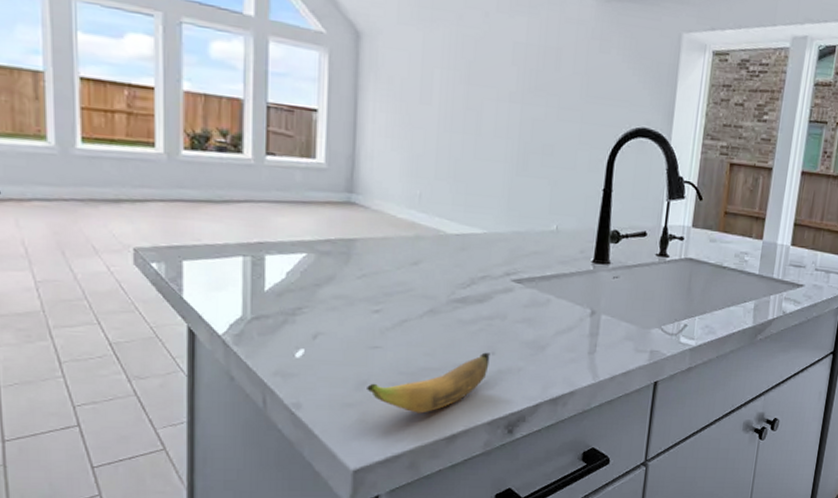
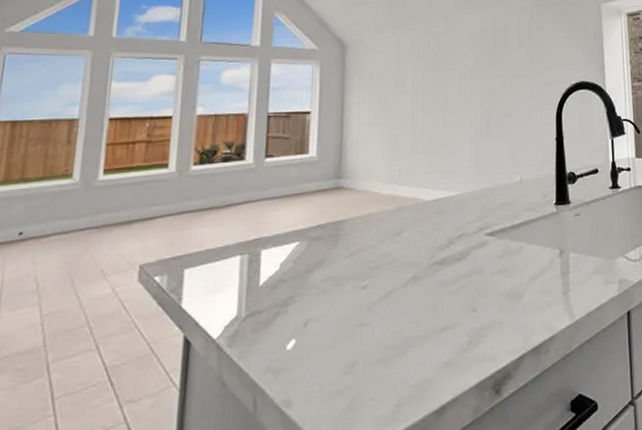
banana: present [367,352,490,413] -> none [356,310,472,389]

